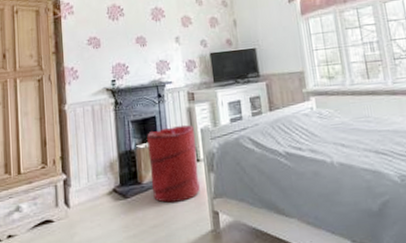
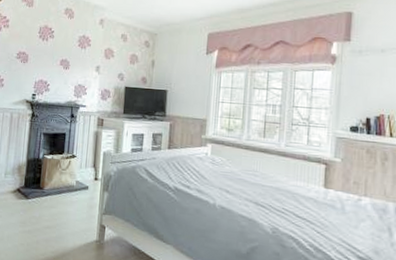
laundry hamper: present [147,124,200,203] -> none [51,145,98,211]

